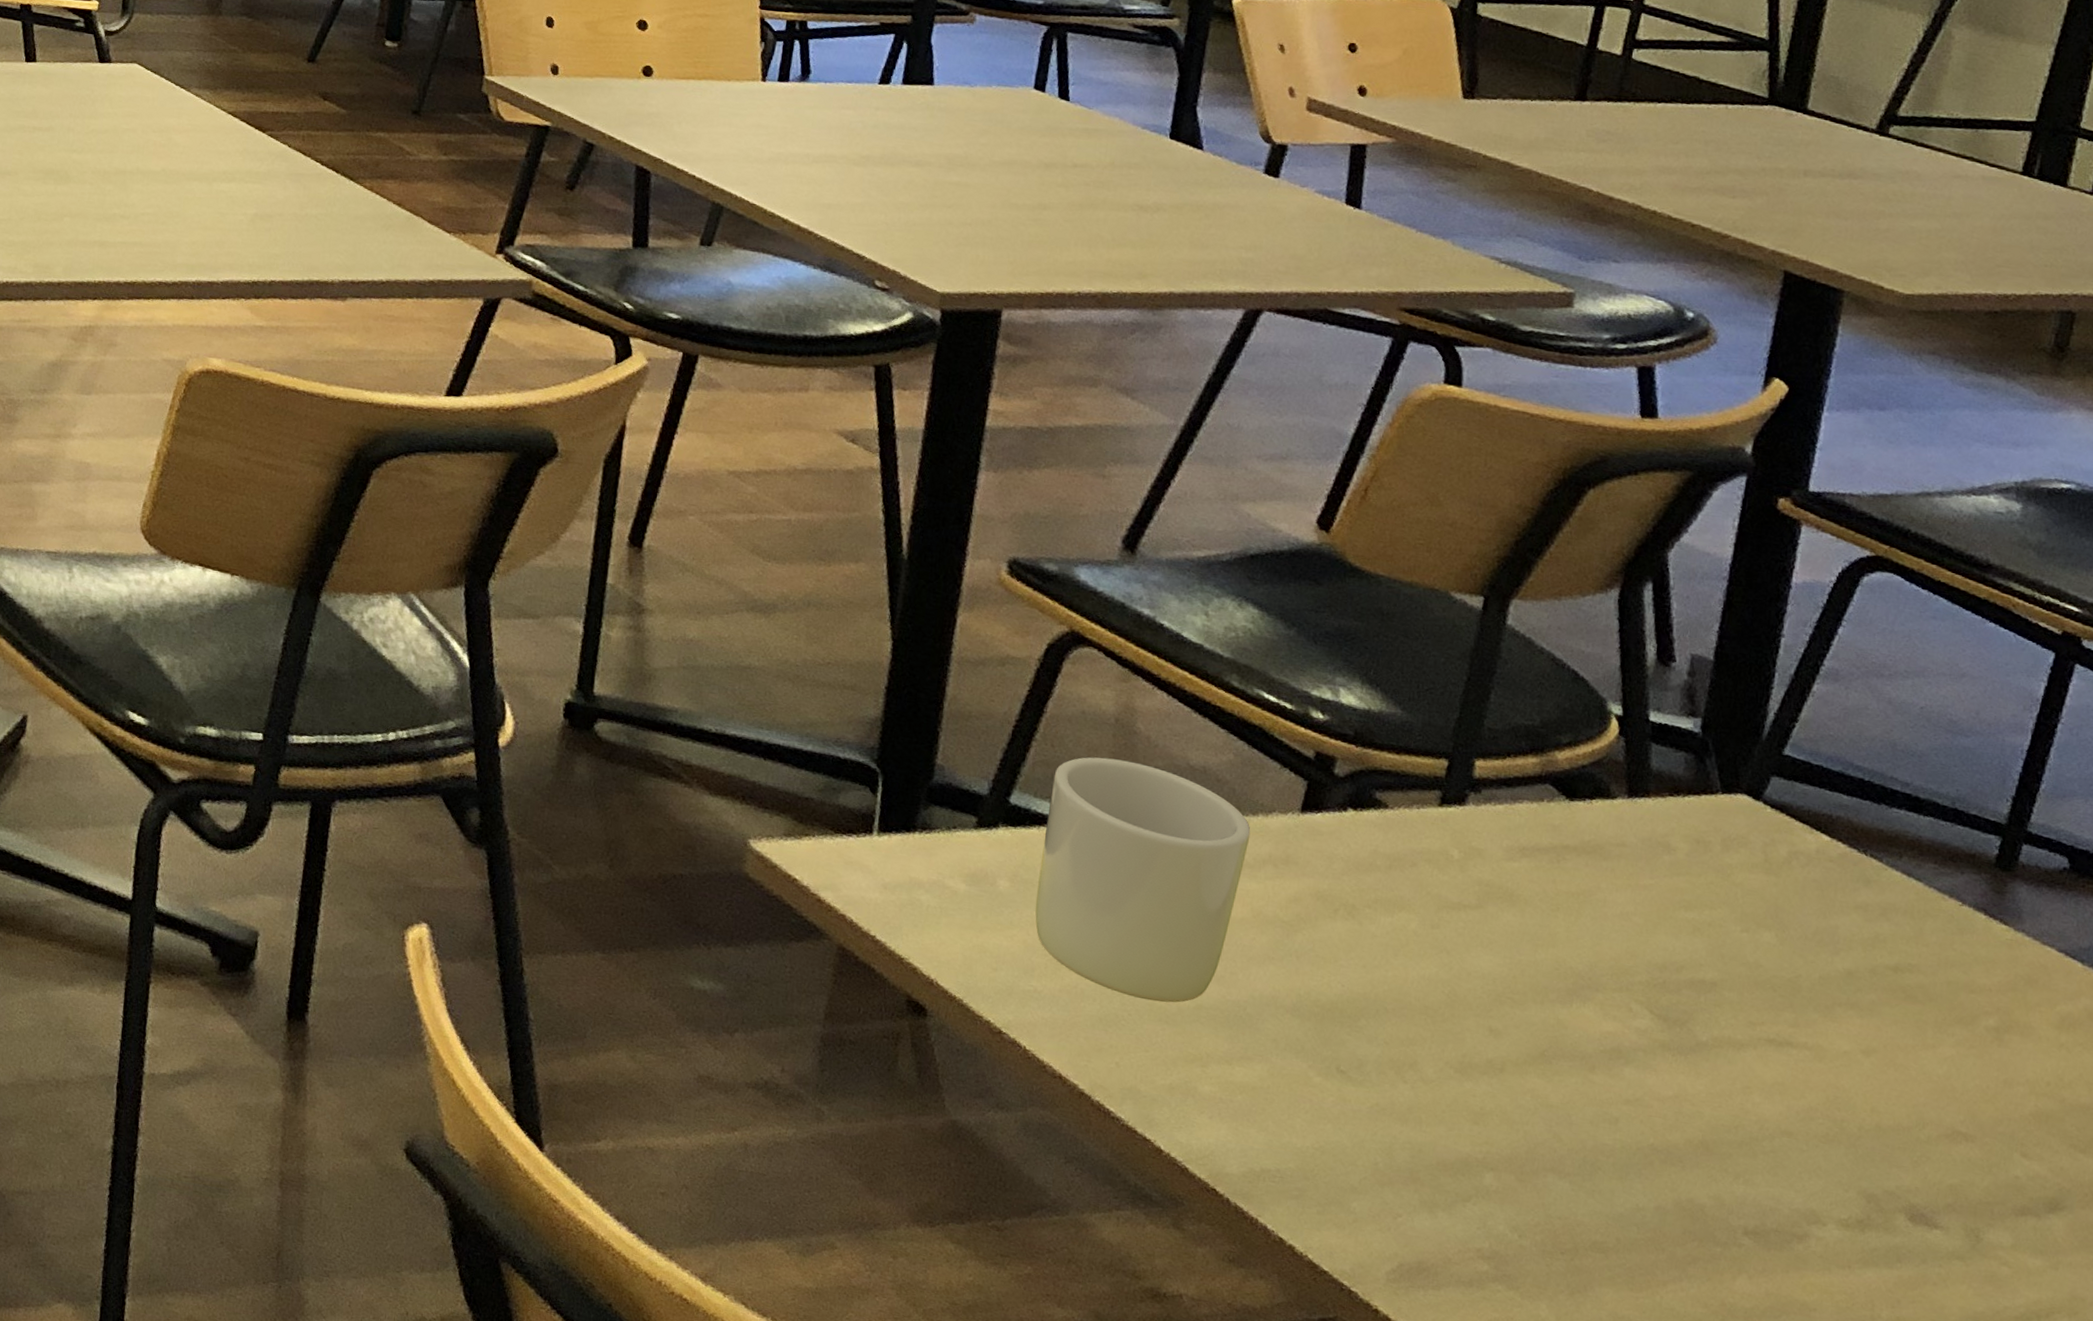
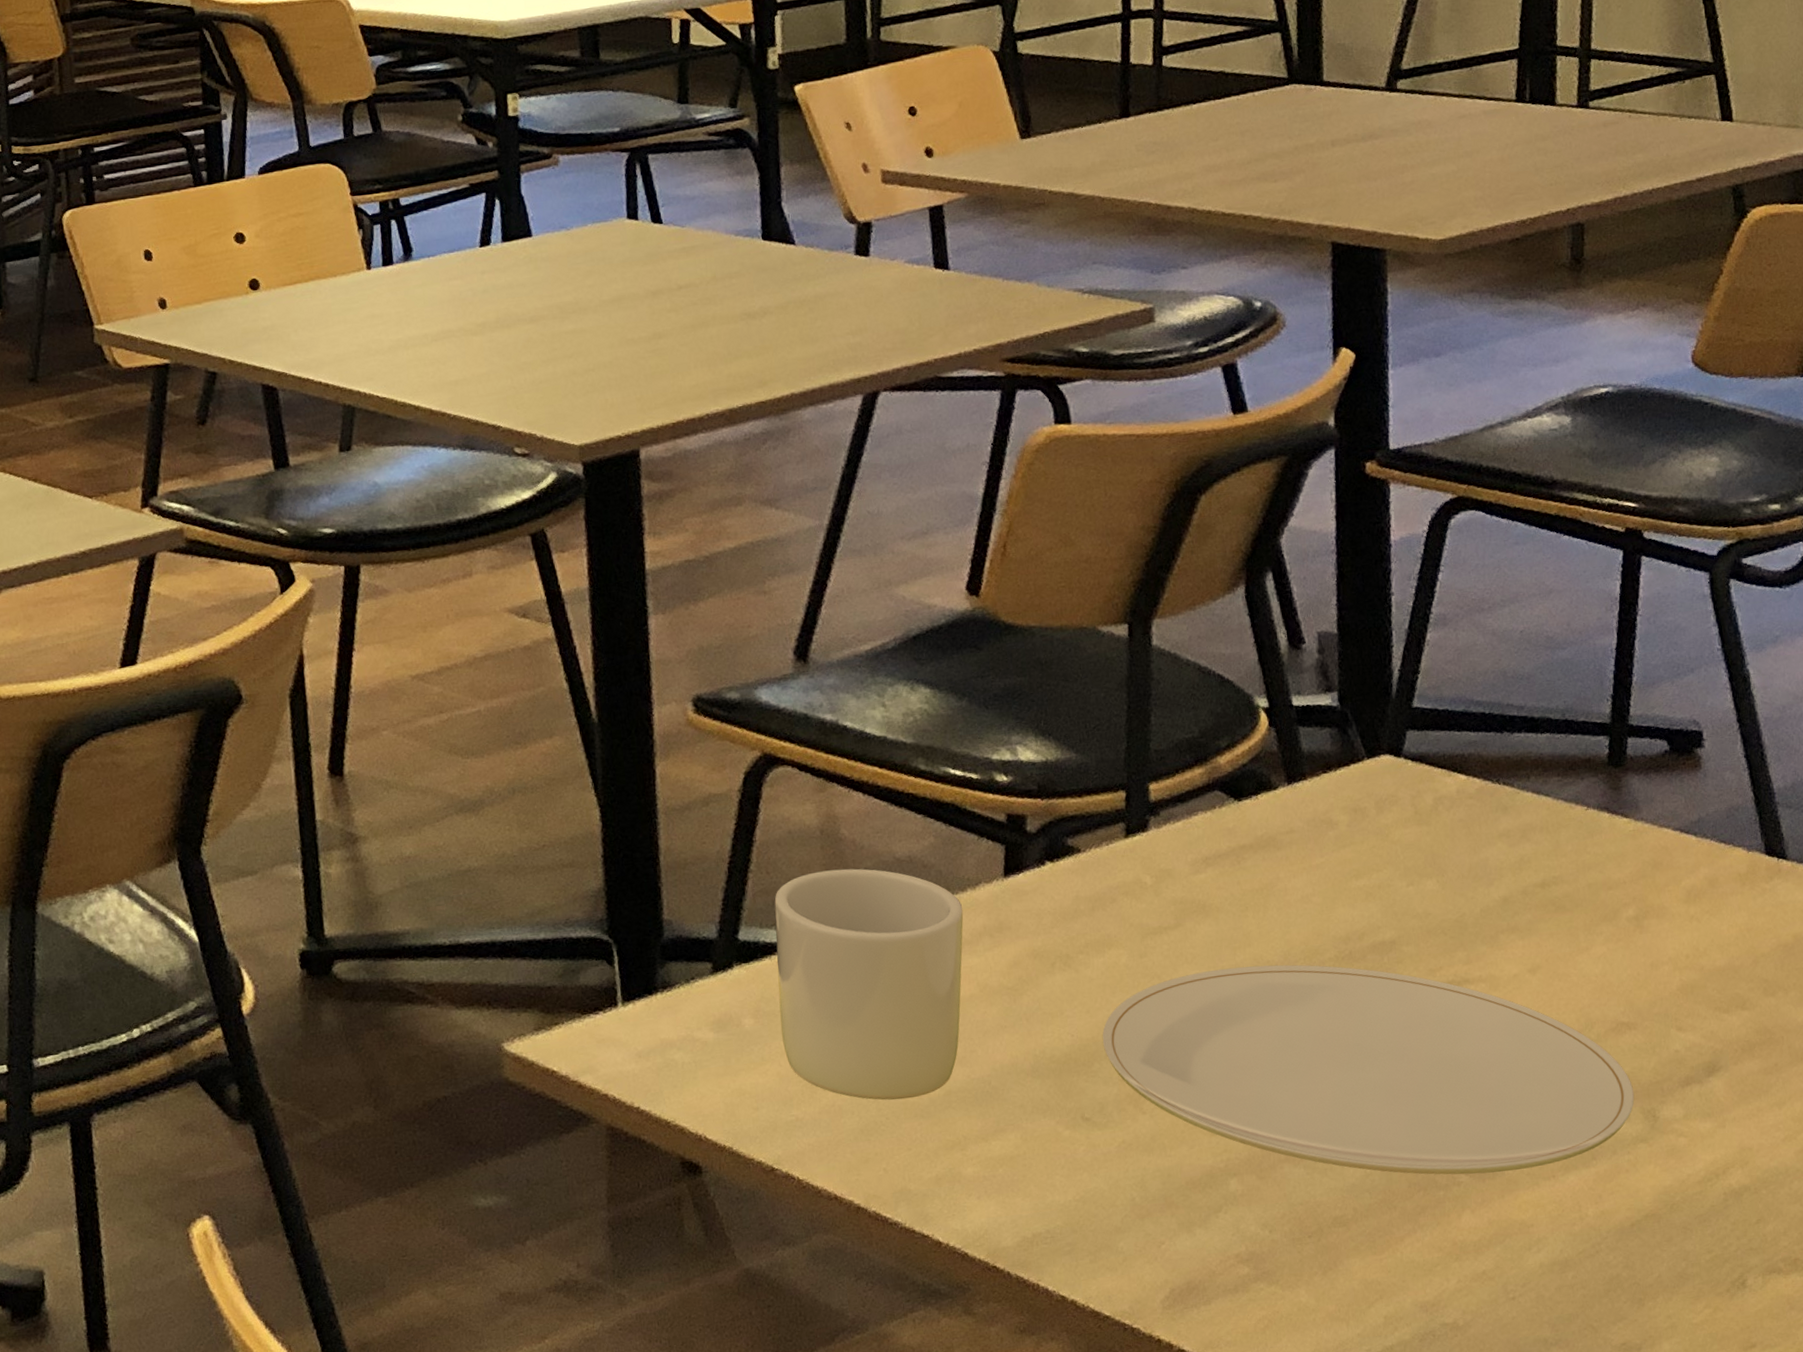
plate: none [1374,957,1959,1254] -> present [1102,964,1635,1175]

